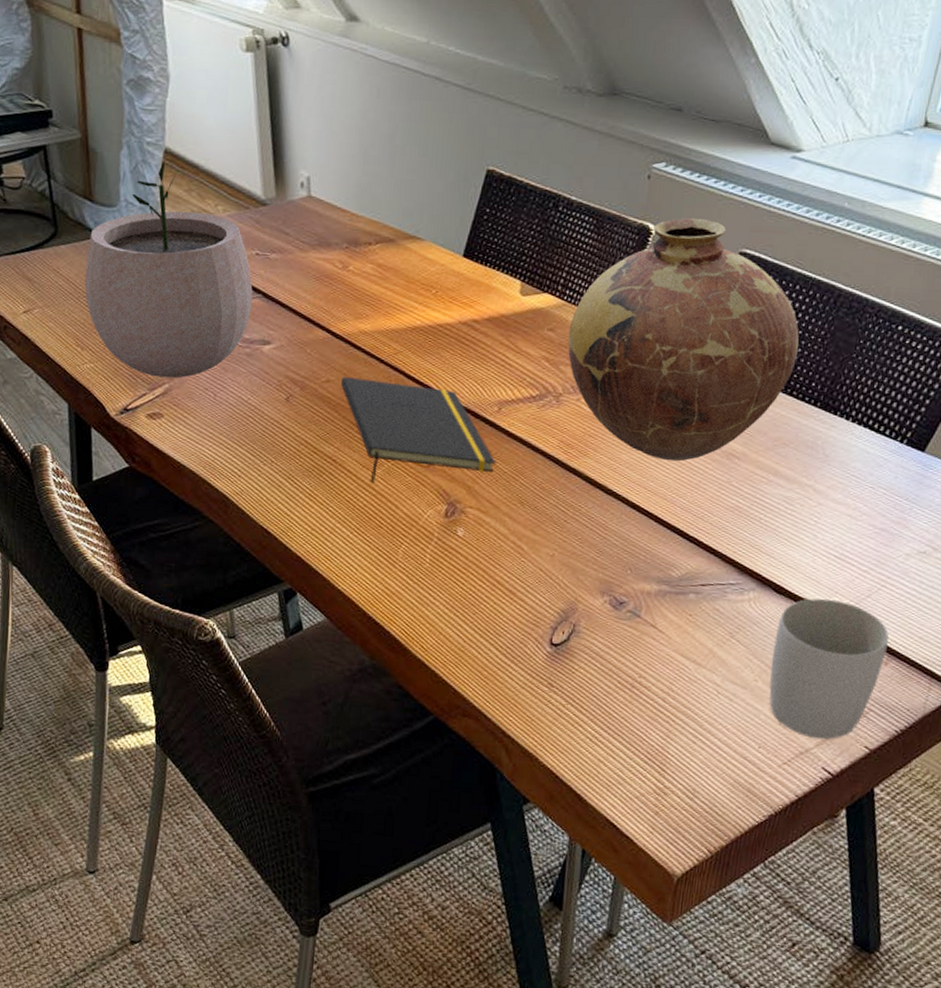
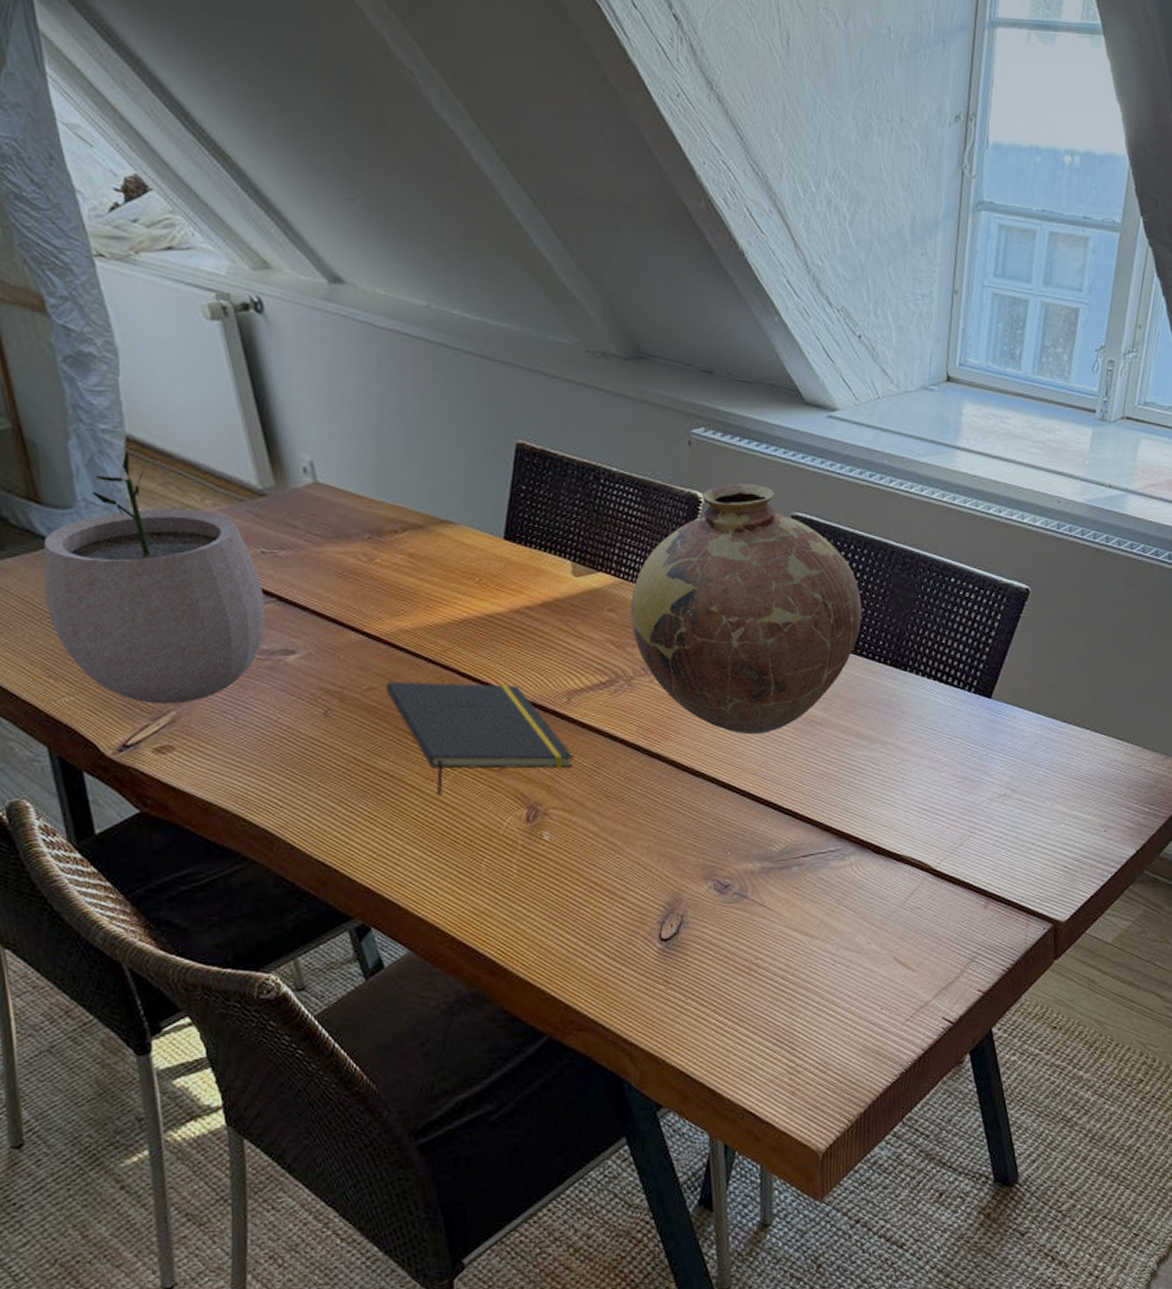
mug: present [769,598,889,740] -> none [880,852,986,991]

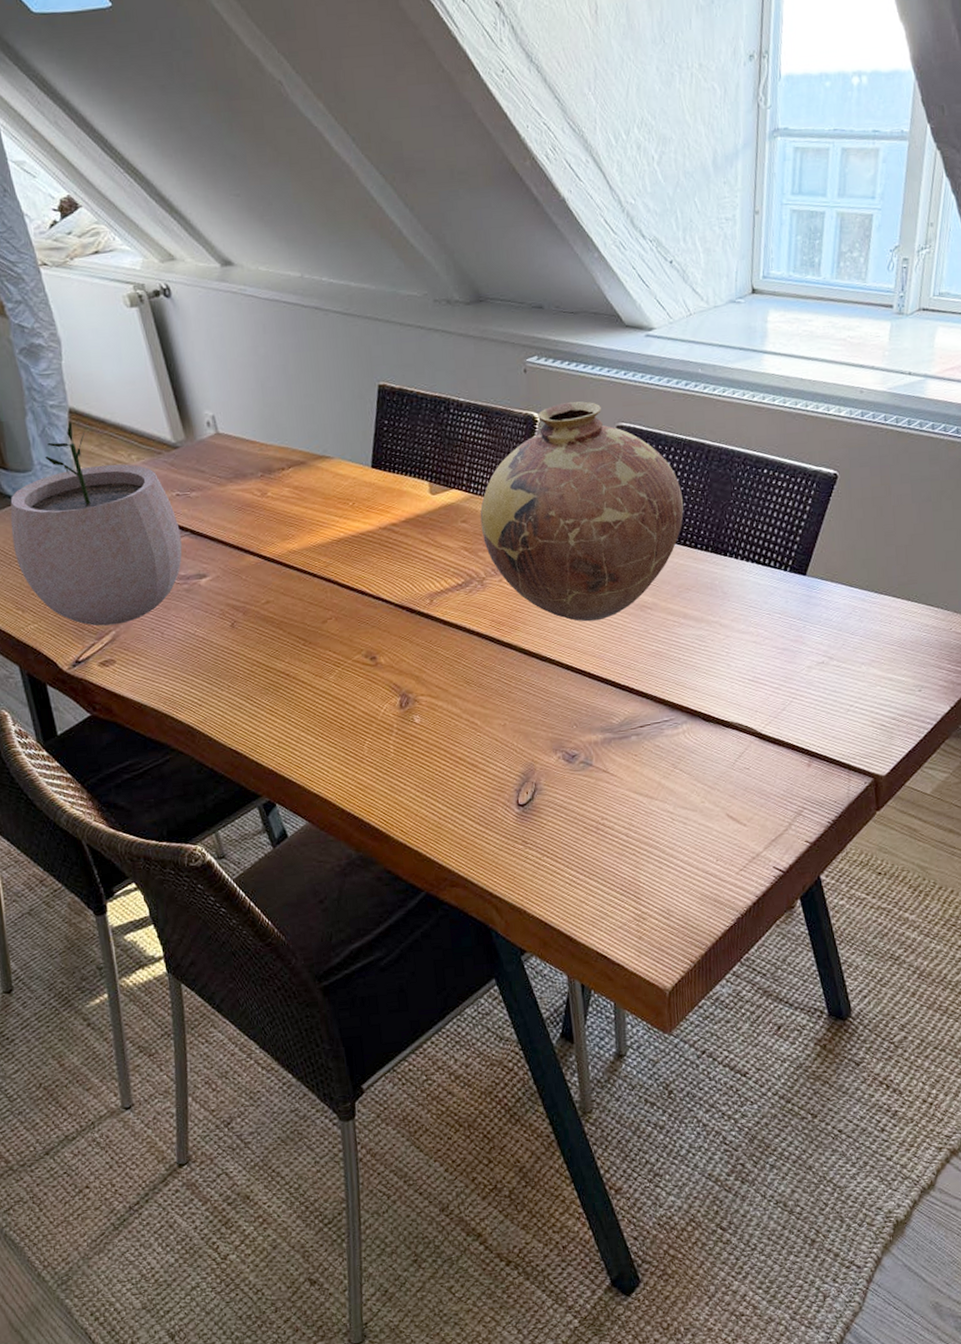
notepad: present [385,681,574,795] -> none [279,591,437,689]

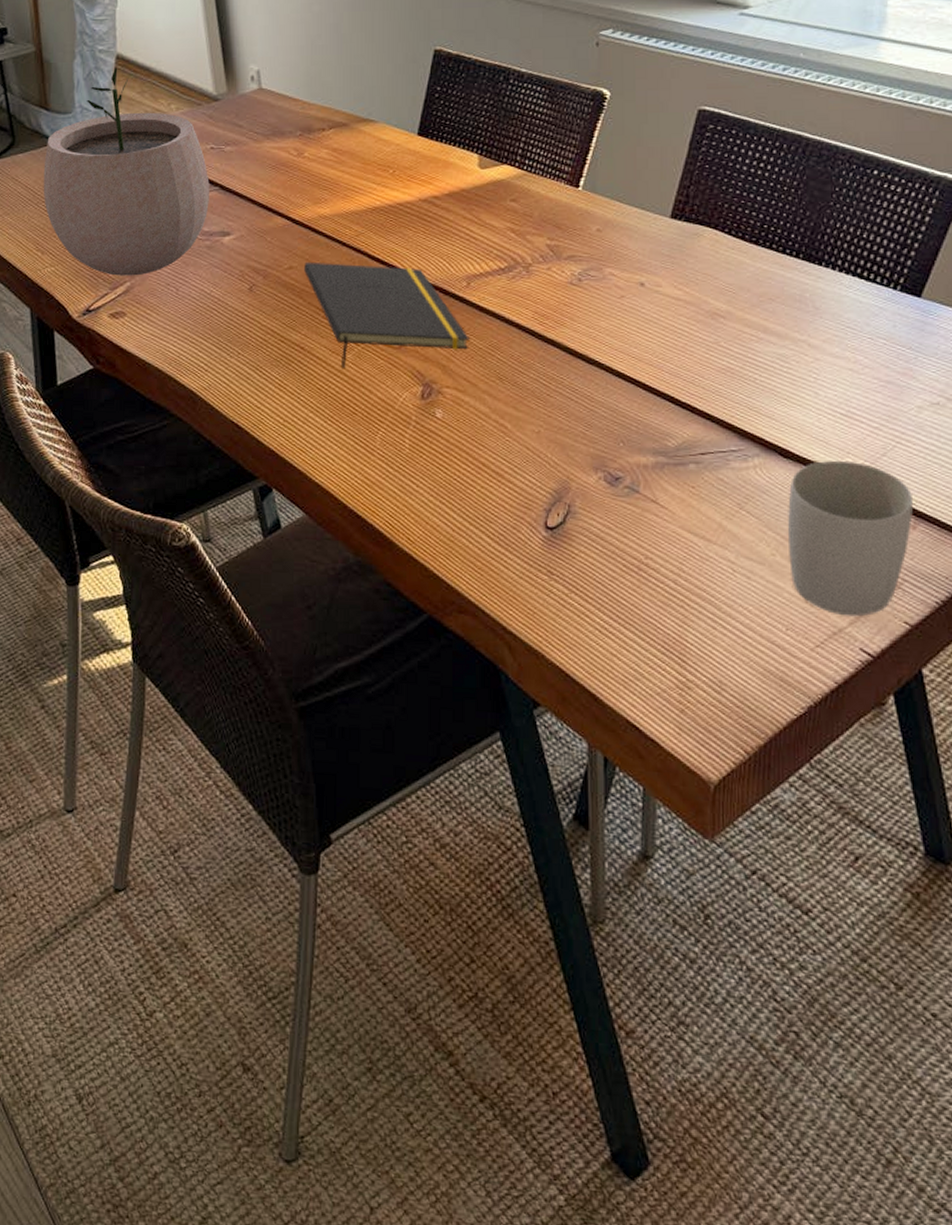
notepad: none [279,591,437,689] -> present [303,261,470,368]
vase: present [480,401,684,622] -> none [532,79,771,325]
mug: none [712,718,808,843] -> present [787,460,914,617]

